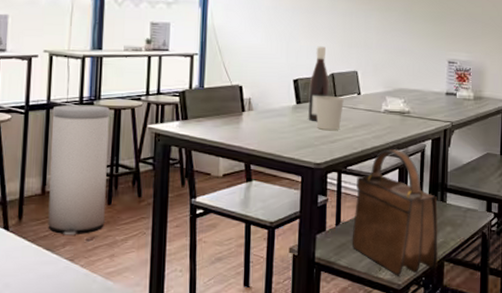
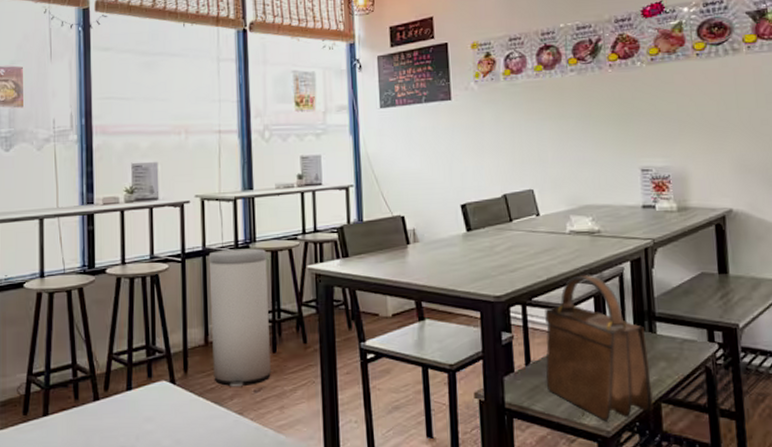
bottle: present [308,46,329,121] -> none [479,165,503,249]
dixie cup: present [315,96,344,131] -> none [488,220,521,259]

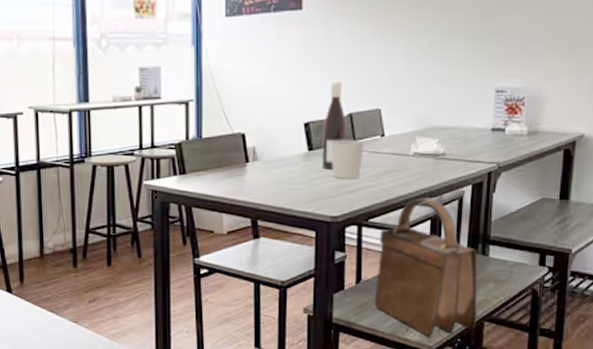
pedal bin: present [208,248,271,387] -> none [43,163,105,297]
bottle: none [479,165,503,249] -> present [322,82,347,169]
dixie cup: none [488,220,521,259] -> present [331,140,364,180]

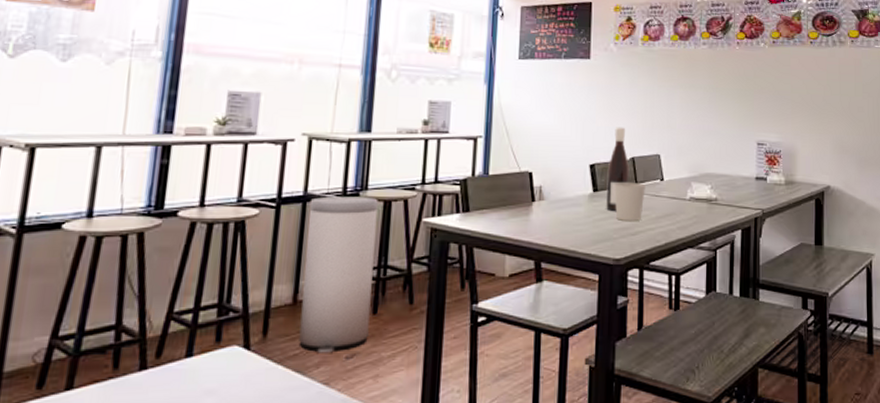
pedal bin: none [43,163,105,297] -> present [299,196,378,353]
handbag: present [374,198,478,338] -> none [655,241,752,387]

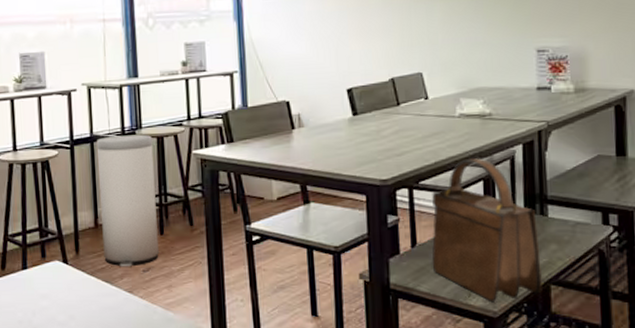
bottle: present [606,127,629,211] -> none [366,48,390,133]
dixie cup: present [614,183,645,222] -> none [375,103,409,143]
handbag: none [655,241,752,387] -> present [431,158,543,303]

